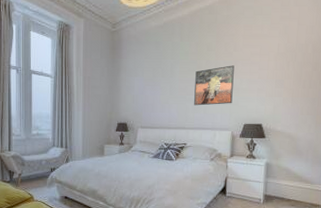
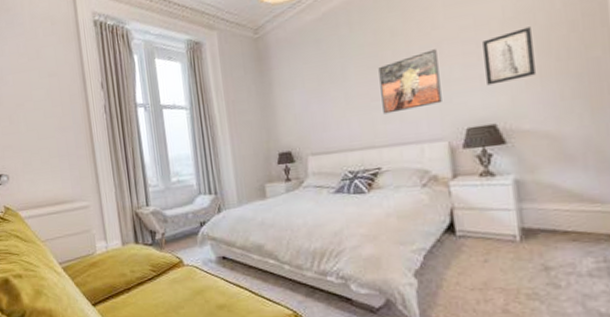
wall art: none [261,62,292,97] -> present [483,27,536,86]

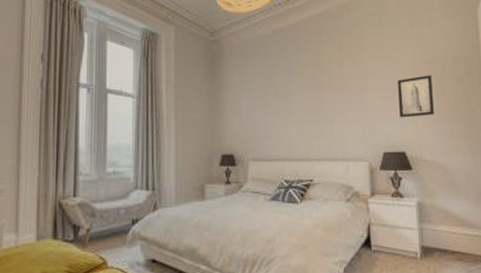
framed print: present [378,49,442,114] -> none [316,80,366,130]

